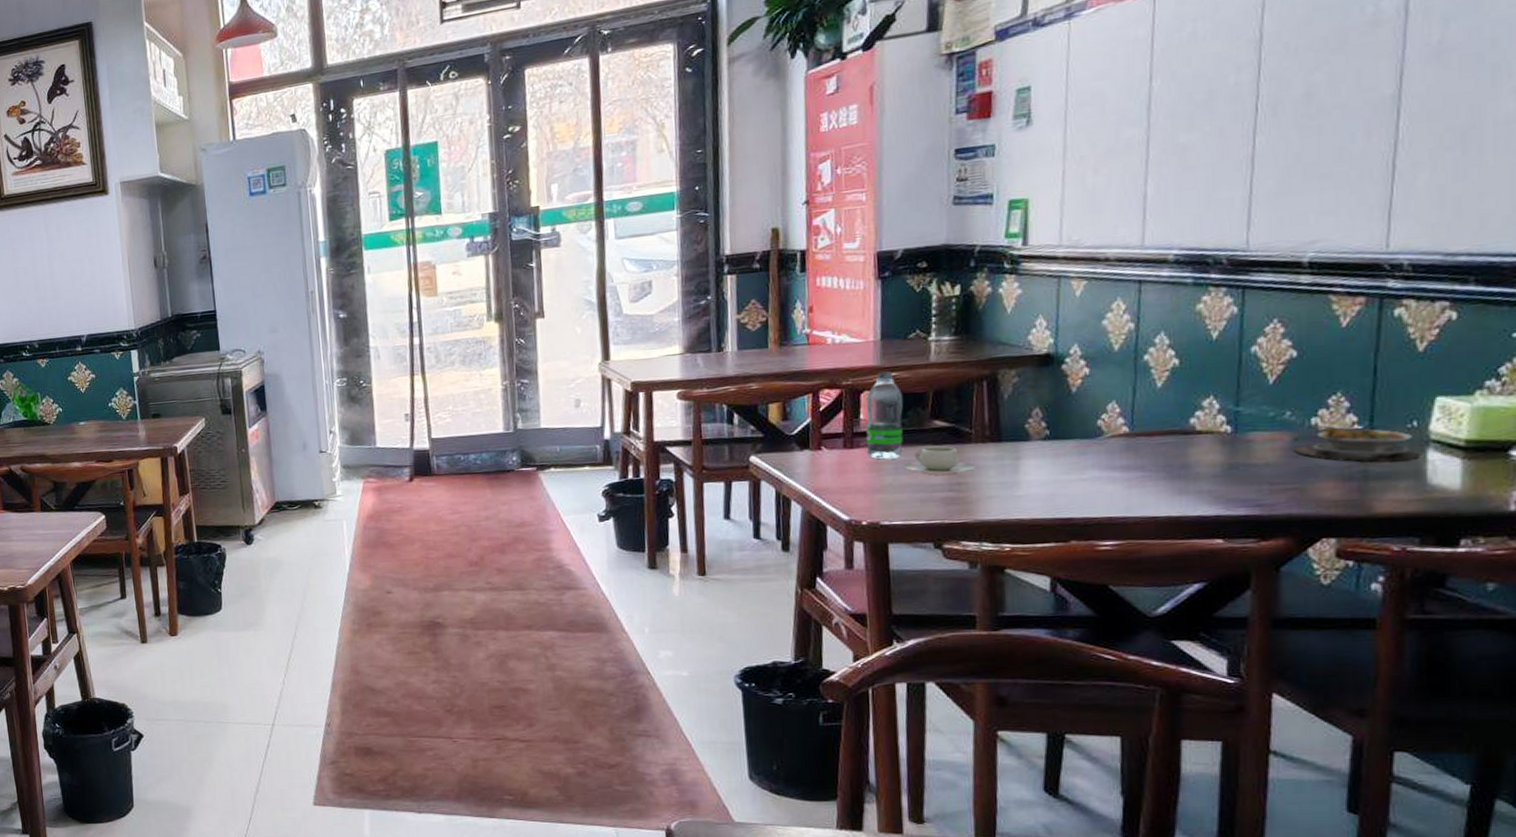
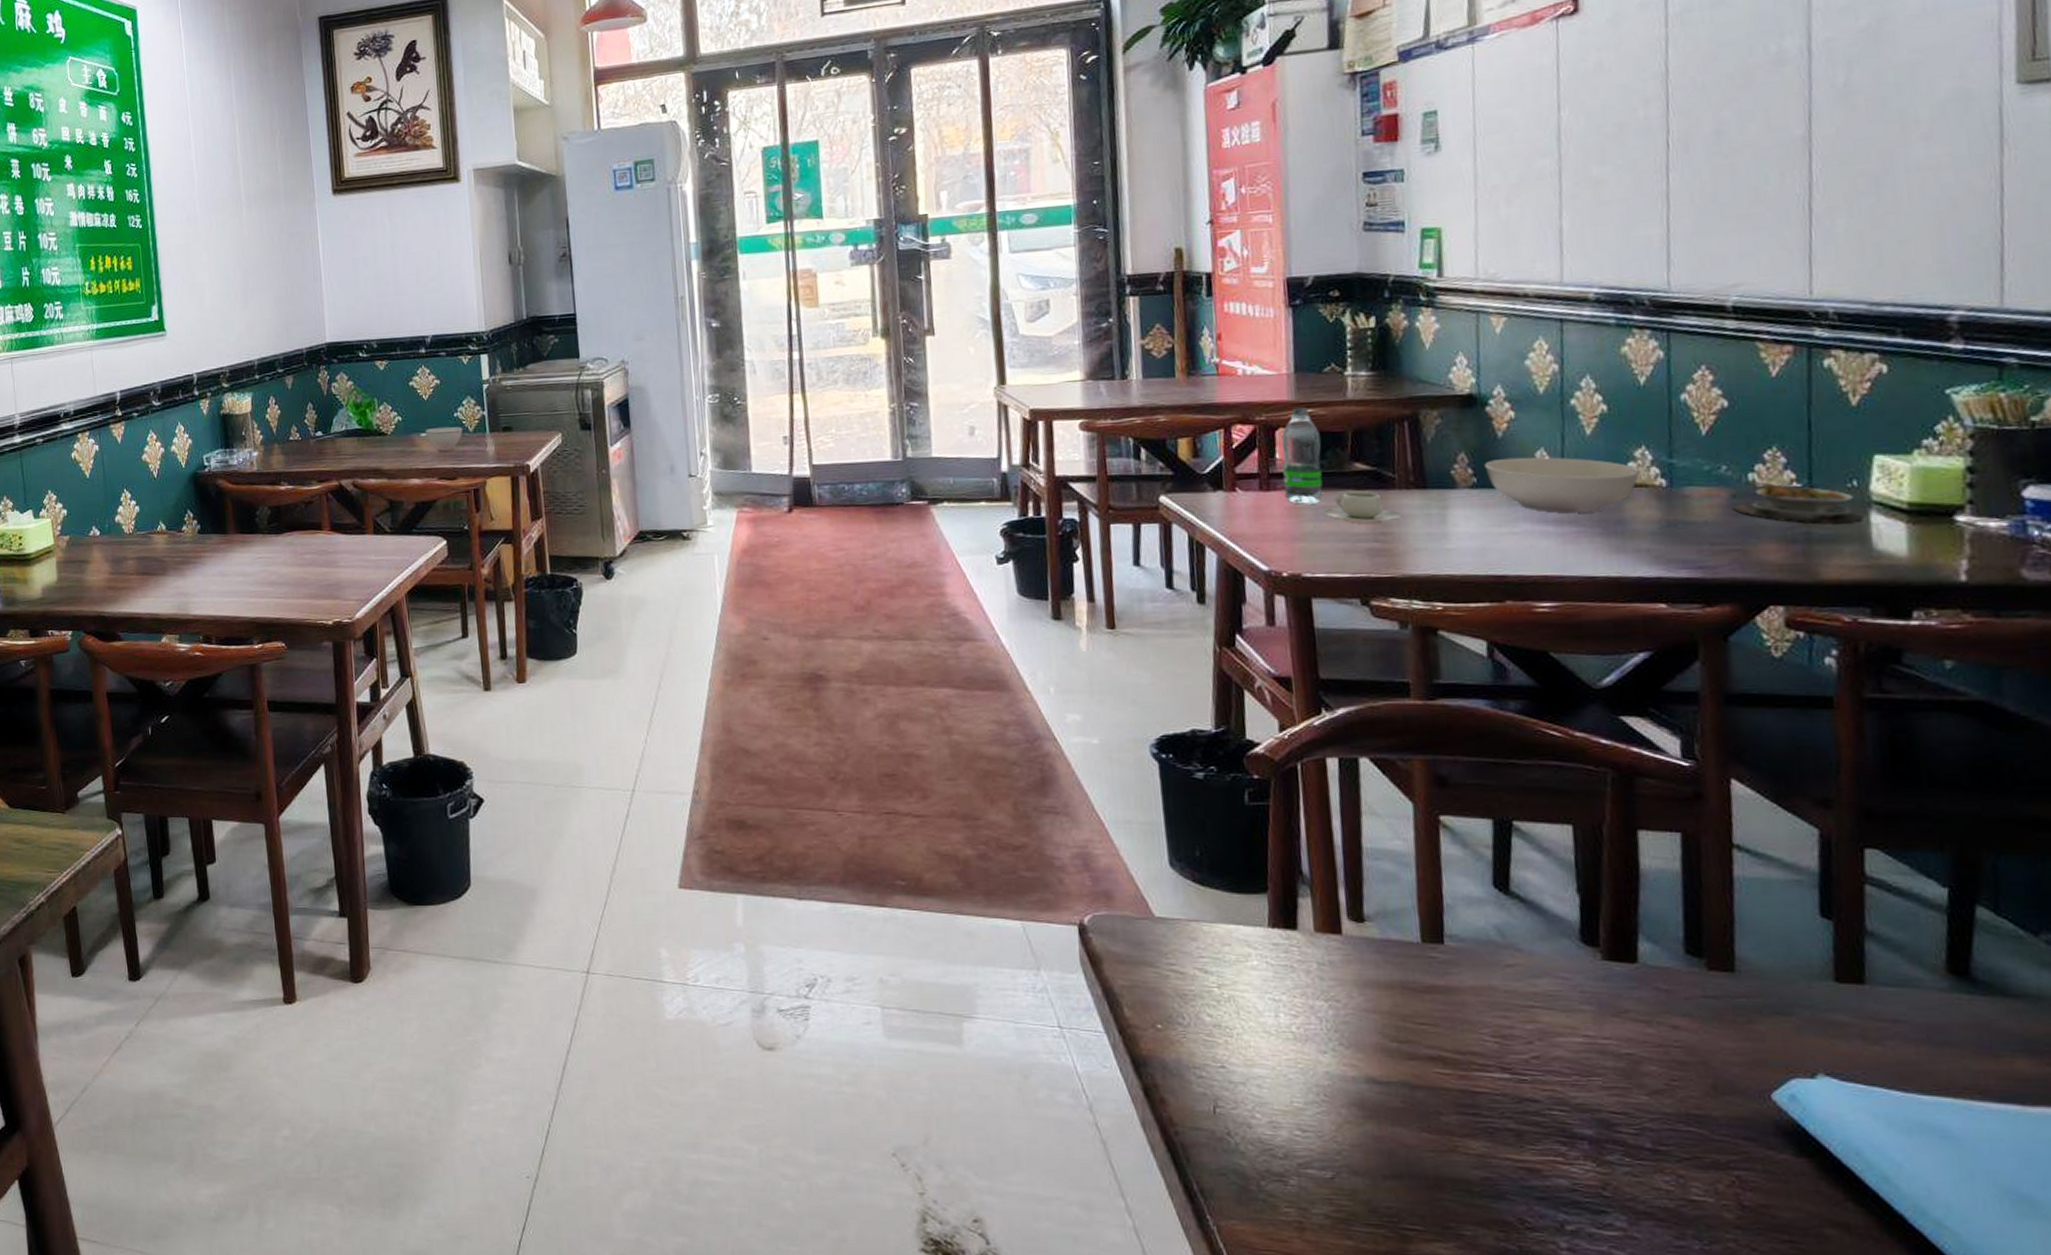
bowl: none [83,415,117,439] -> present [425,426,463,453]
bowl: none [1057,409,1208,460] -> present [1484,457,1641,514]

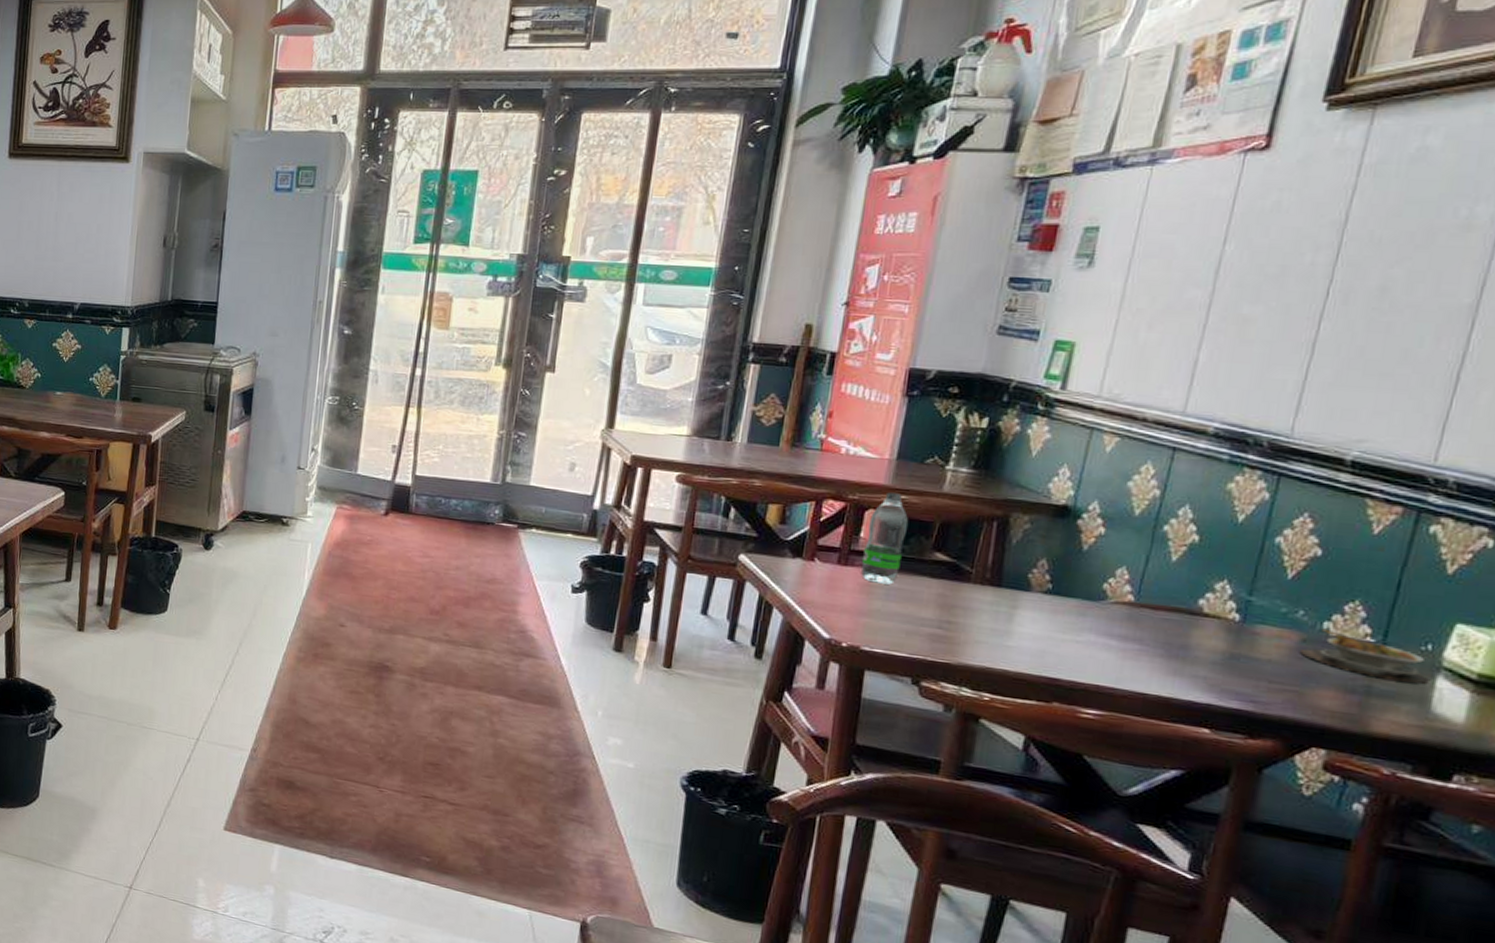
bowl: present [425,426,463,453] -> none [60,388,96,413]
teacup: present [1323,490,1402,525] -> none [895,578,970,613]
bowl: present [1484,457,1641,514] -> none [1062,570,1217,635]

